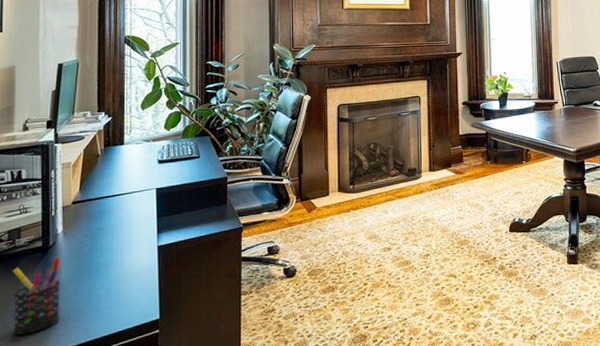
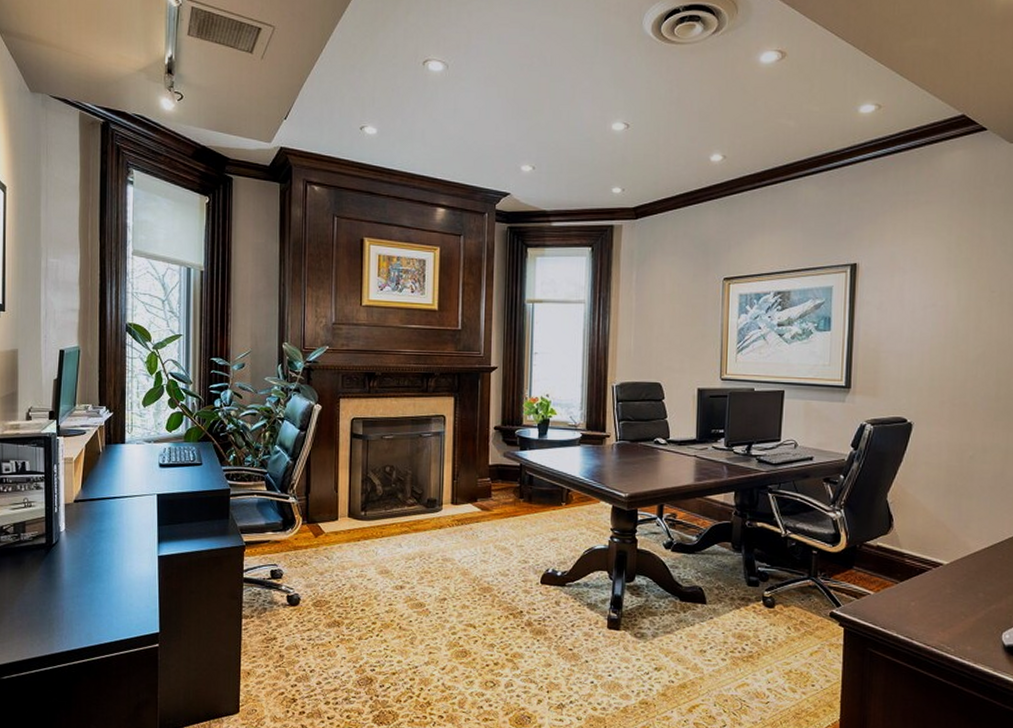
pen holder: present [12,257,61,335] -> none [18,556,64,632]

